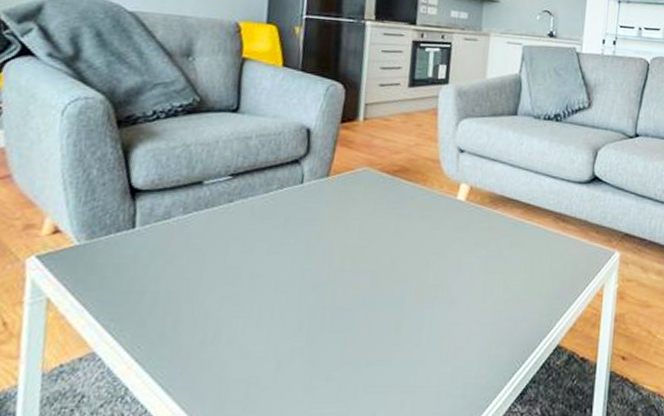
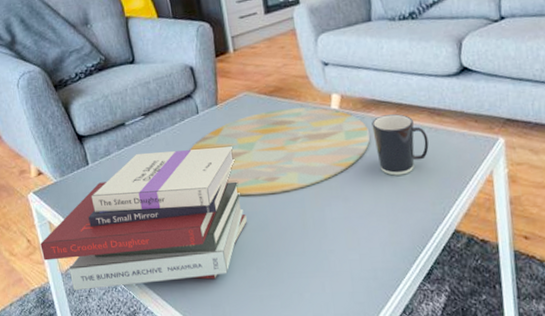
books: none [20,221,335,400] -> present [40,146,247,291]
decorative tray: none [279,192,492,289] -> present [189,107,371,196]
mug: none [494,214,549,281] -> present [372,114,429,176]

